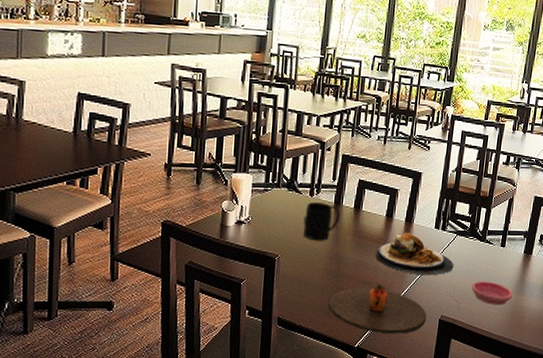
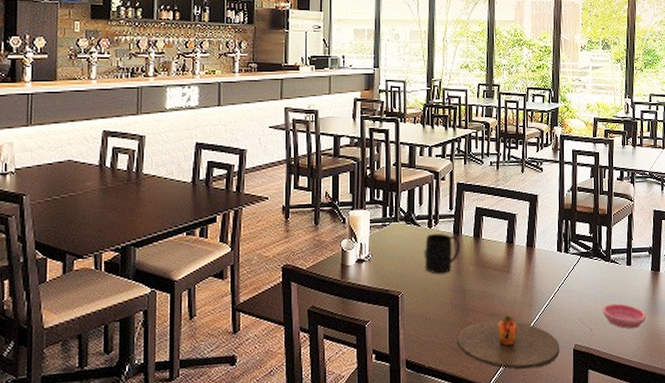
plate: present [375,233,454,276] -> none [500,258,582,302]

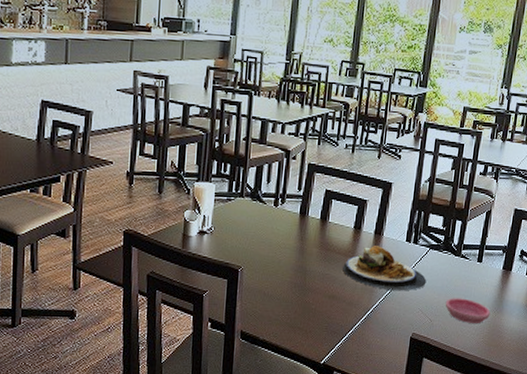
mug: present [424,233,460,274] -> none [267,212,306,253]
plate: present [456,315,560,370] -> none [293,298,397,351]
plate: none [500,258,582,302] -> present [343,246,427,291]

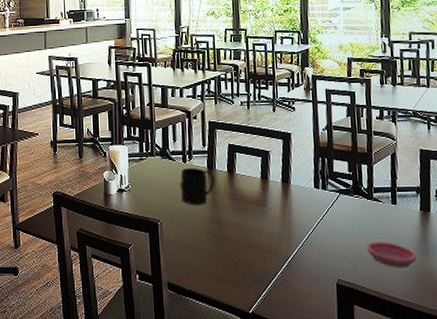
mug: none [267,212,306,253] -> present [180,167,214,205]
plate: present [343,246,427,291] -> none [256,194,343,237]

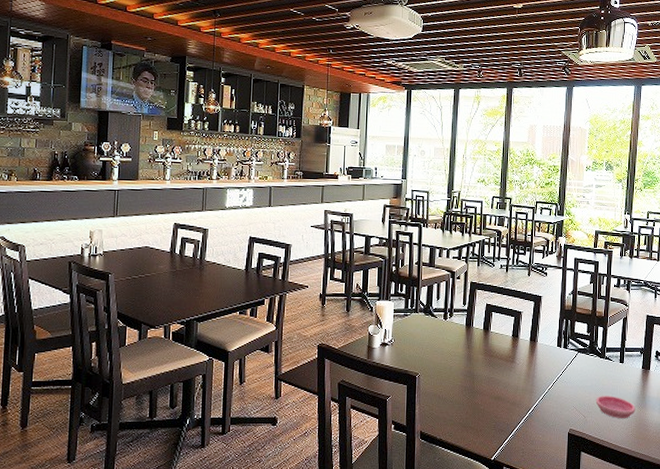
mug: present [180,167,214,205] -> none [439,324,471,360]

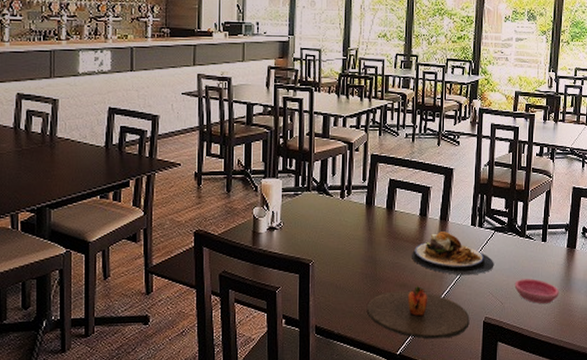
plate: none [465,399,556,447] -> present [366,286,470,339]
plate: none [505,351,578,391] -> present [412,231,494,276]

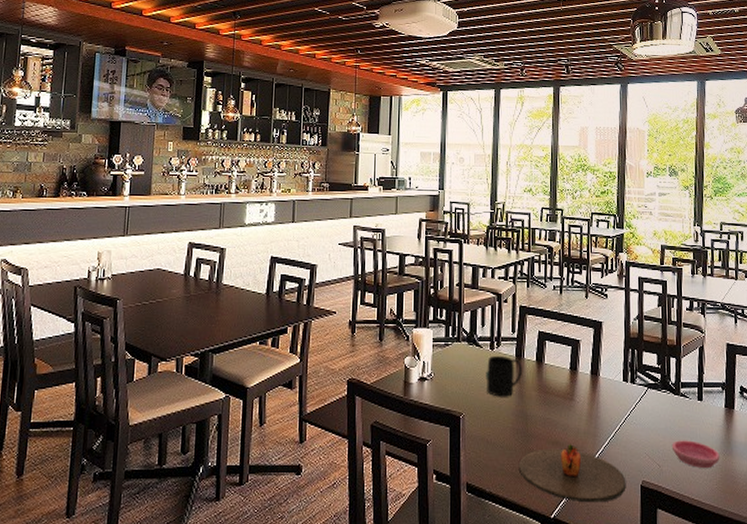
mug: none [335,203,372,244] -> present [486,355,522,397]
plate: present [412,231,494,276] -> none [563,387,649,435]

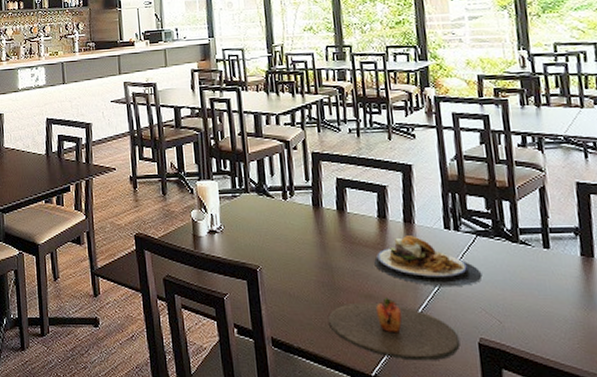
mug: present [486,355,522,397] -> none [280,205,322,249]
plate: none [563,387,649,435] -> present [374,236,483,287]
saucer: present [671,440,720,469] -> none [513,293,580,326]

